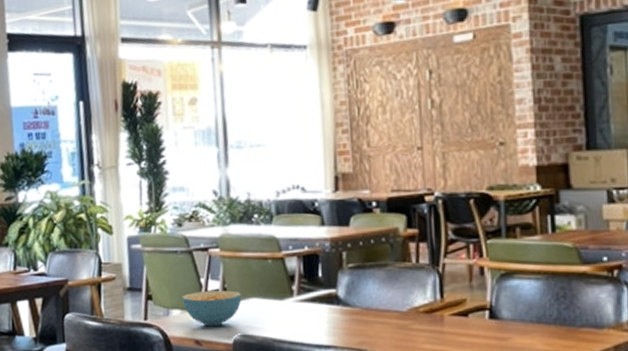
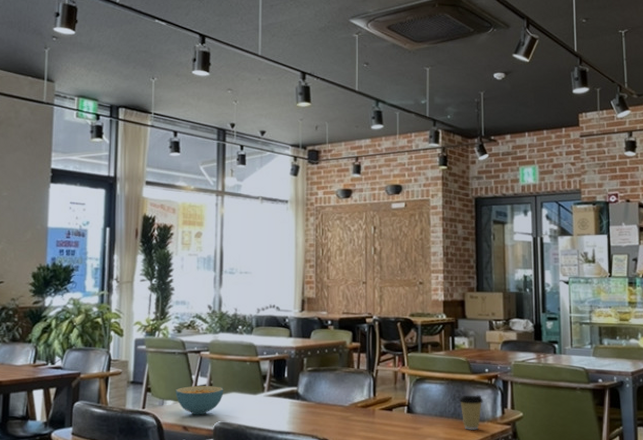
coffee cup: none [564,292,601,340] -> present [459,395,483,430]

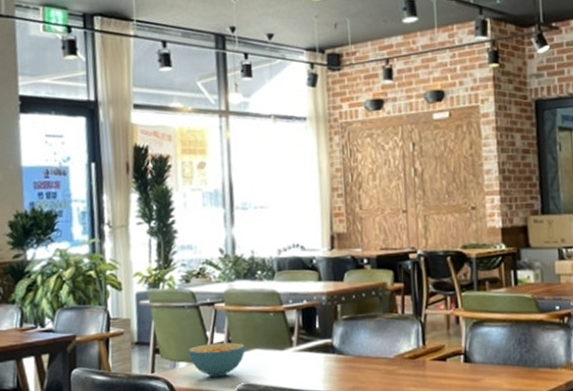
coffee cup: present [459,395,483,430] -> none [525,337,555,379]

